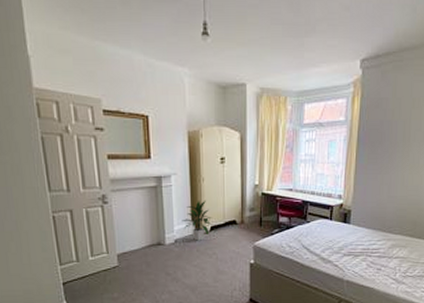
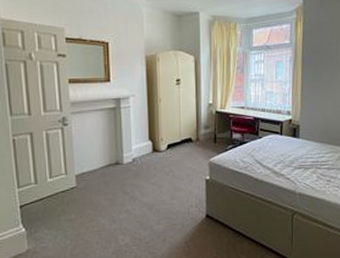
indoor plant: present [182,200,212,241] -> none [139,119,169,159]

